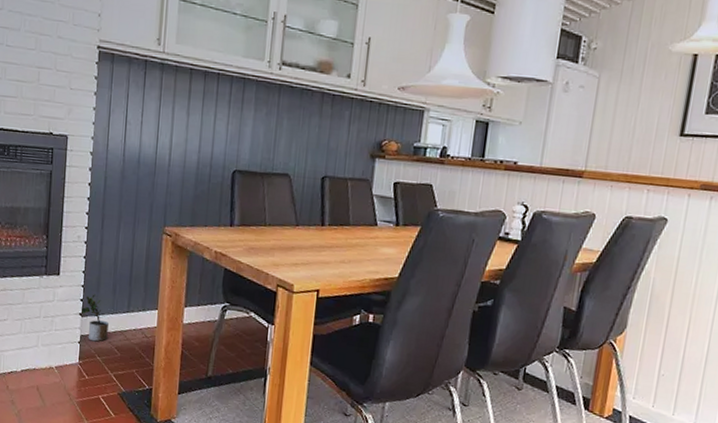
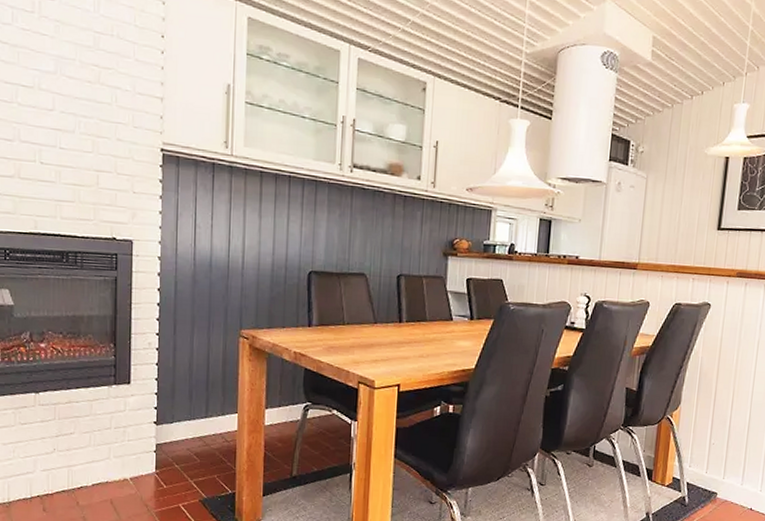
potted plant: present [81,294,109,342] -> none [155,401,186,450]

